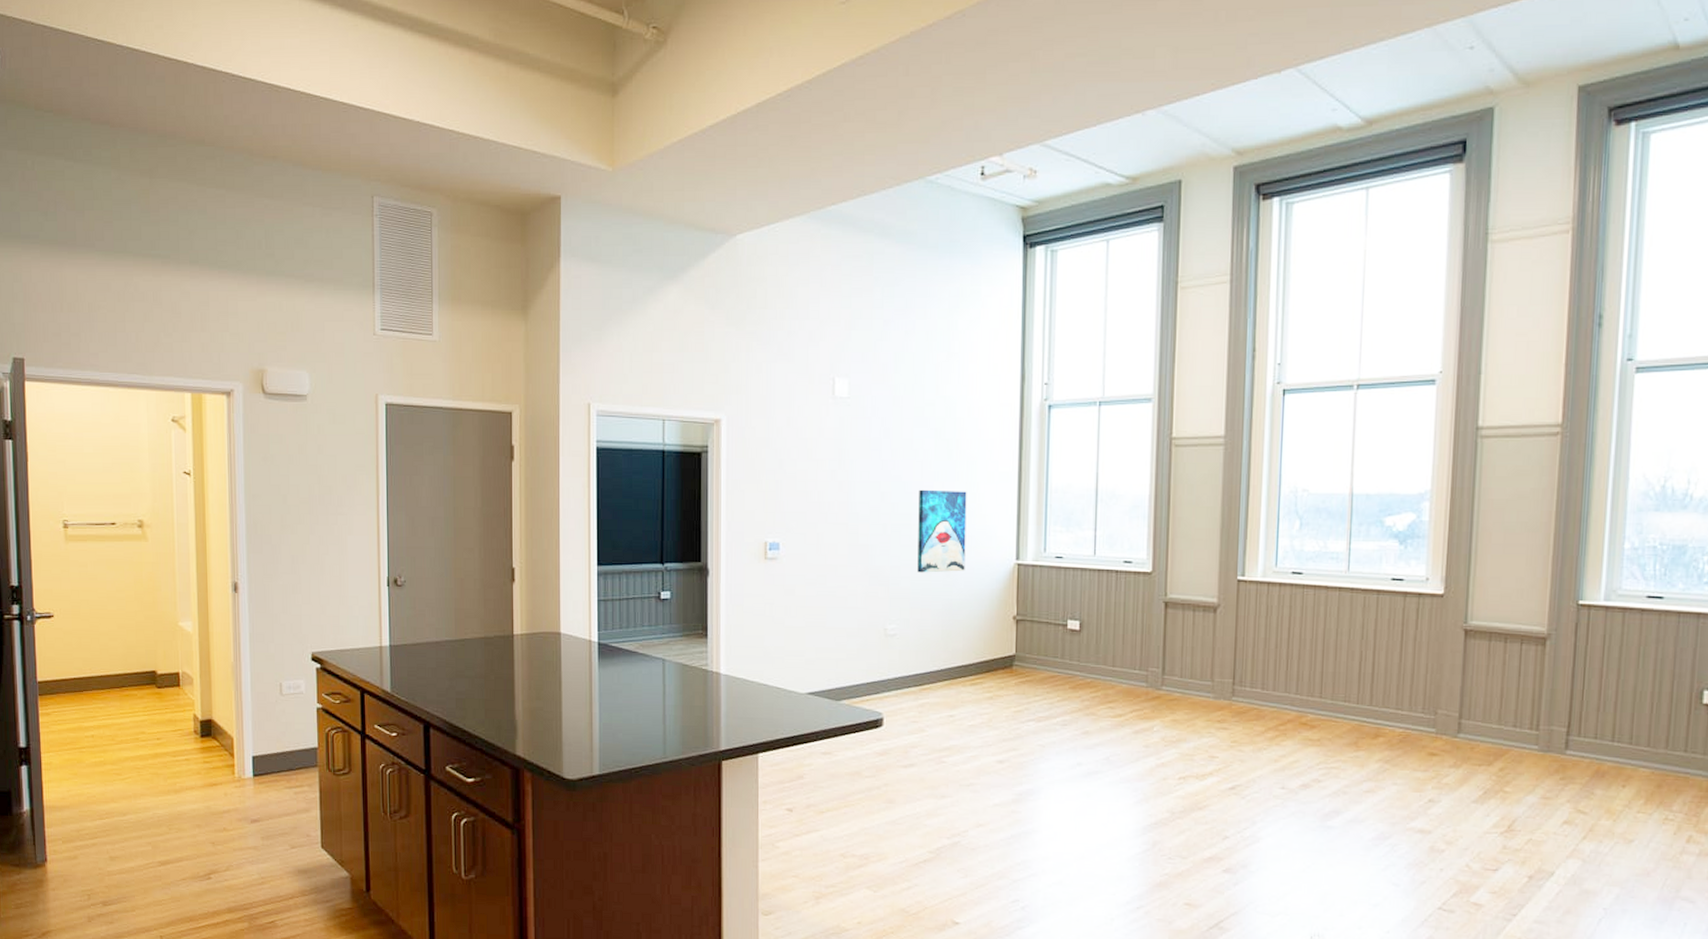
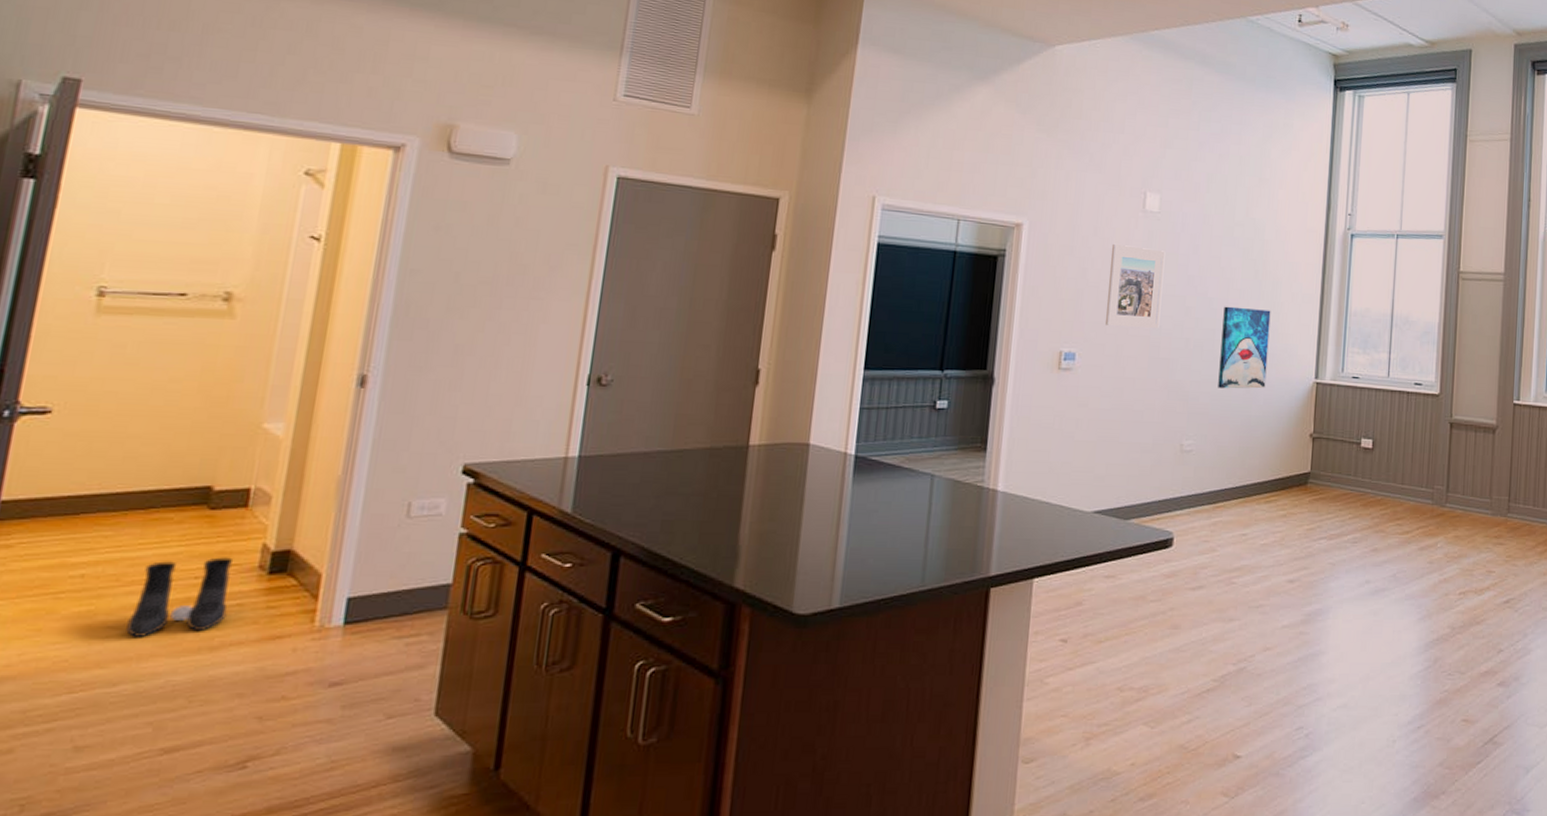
boots: none [124,724,181,781] -> present [126,557,234,637]
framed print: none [804,432,858,515] -> present [1105,243,1166,328]

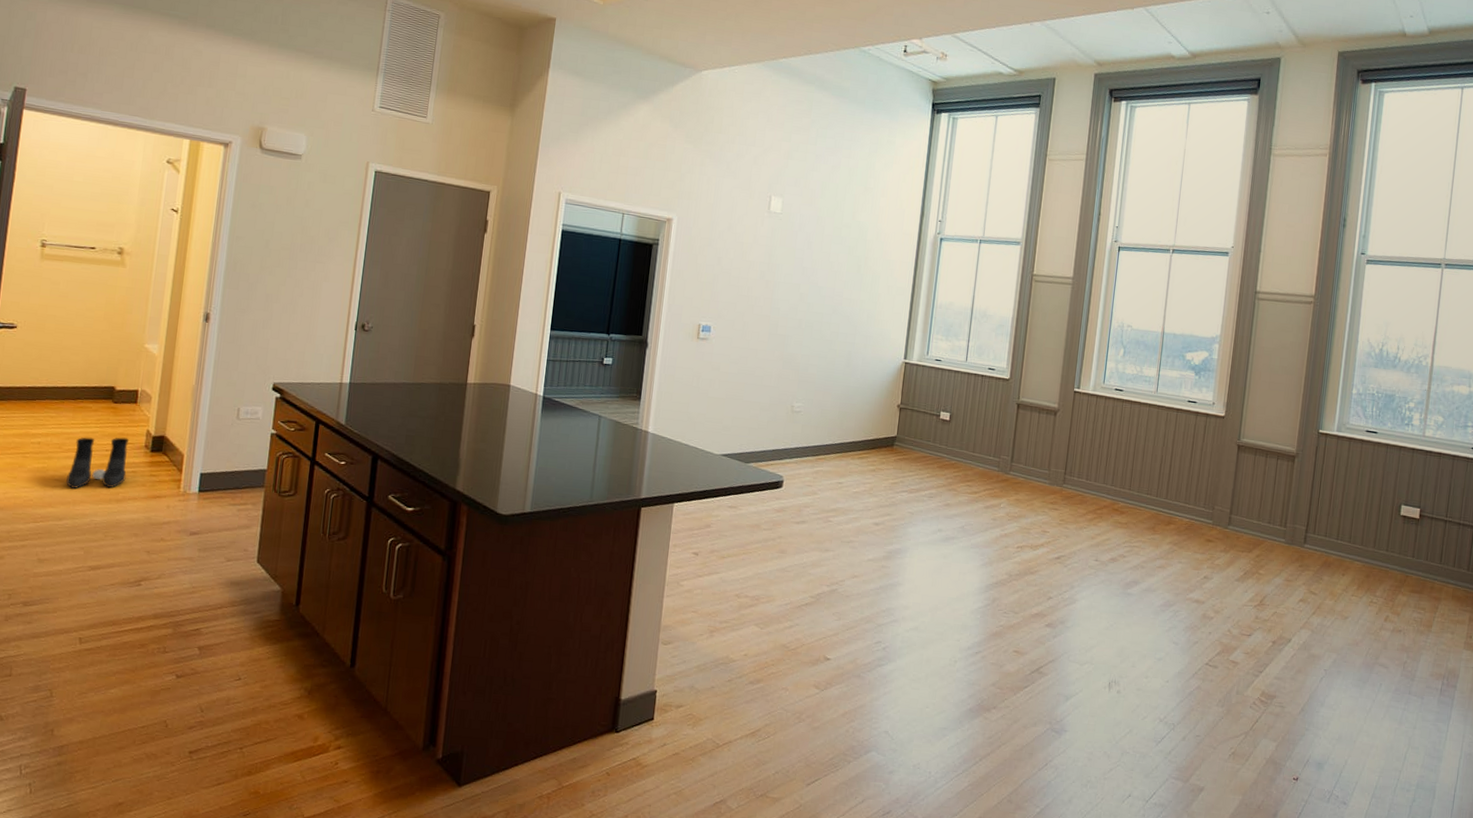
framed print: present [1105,243,1166,328] -> none [735,238,785,310]
wall art: present [1218,306,1271,389] -> none [823,294,870,365]

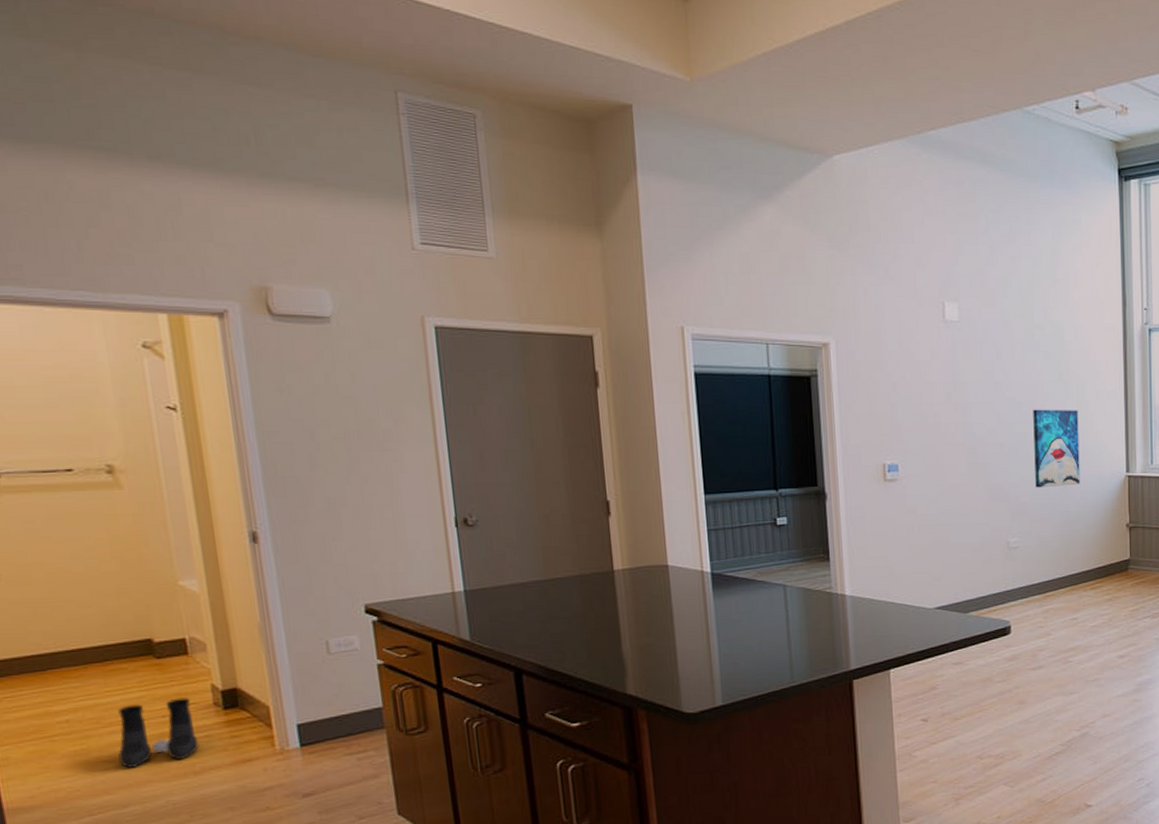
wall art: none [823,294,870,365] -> present [1033,409,1080,488]

